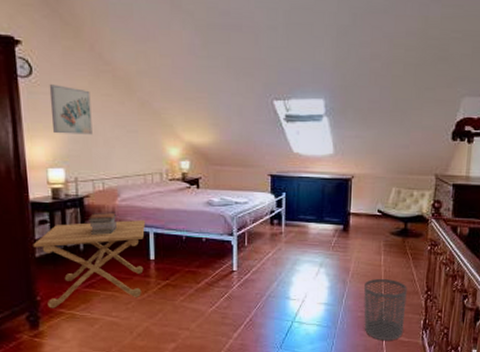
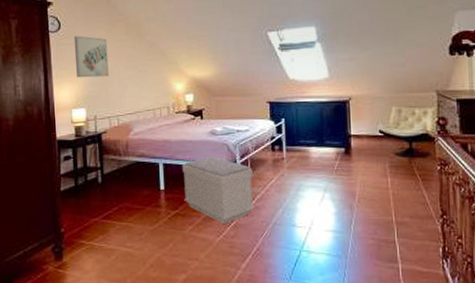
side table: present [33,220,145,309] -> none [59,152,155,240]
book stack: present [87,212,118,235] -> none [105,145,131,168]
bench: none [175,228,249,295] -> present [182,157,255,224]
waste bin: present [364,278,407,341] -> none [373,202,421,271]

